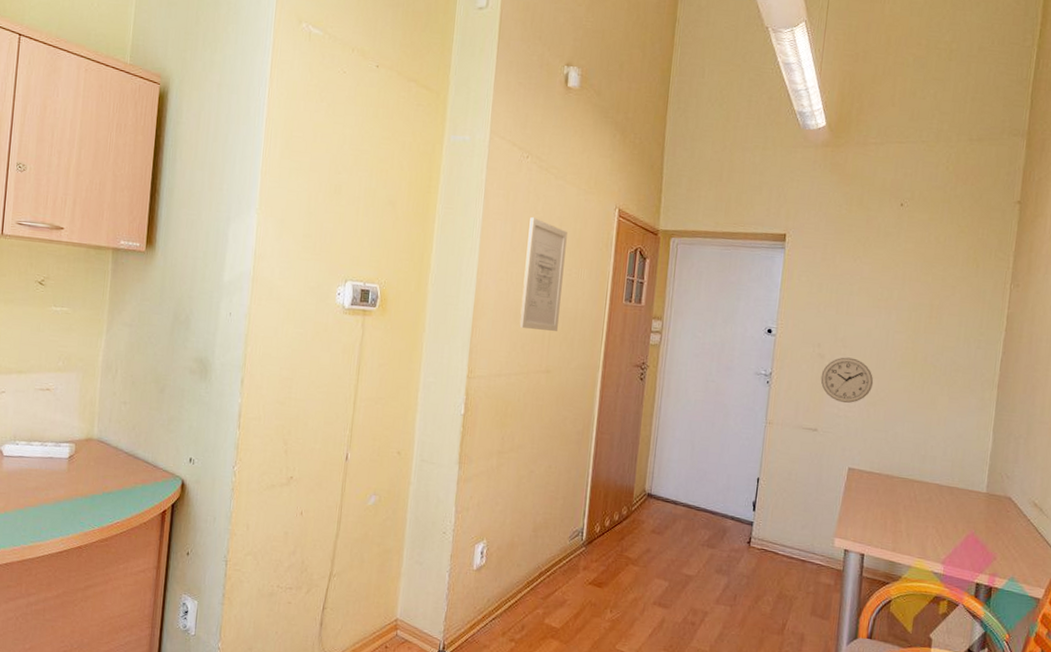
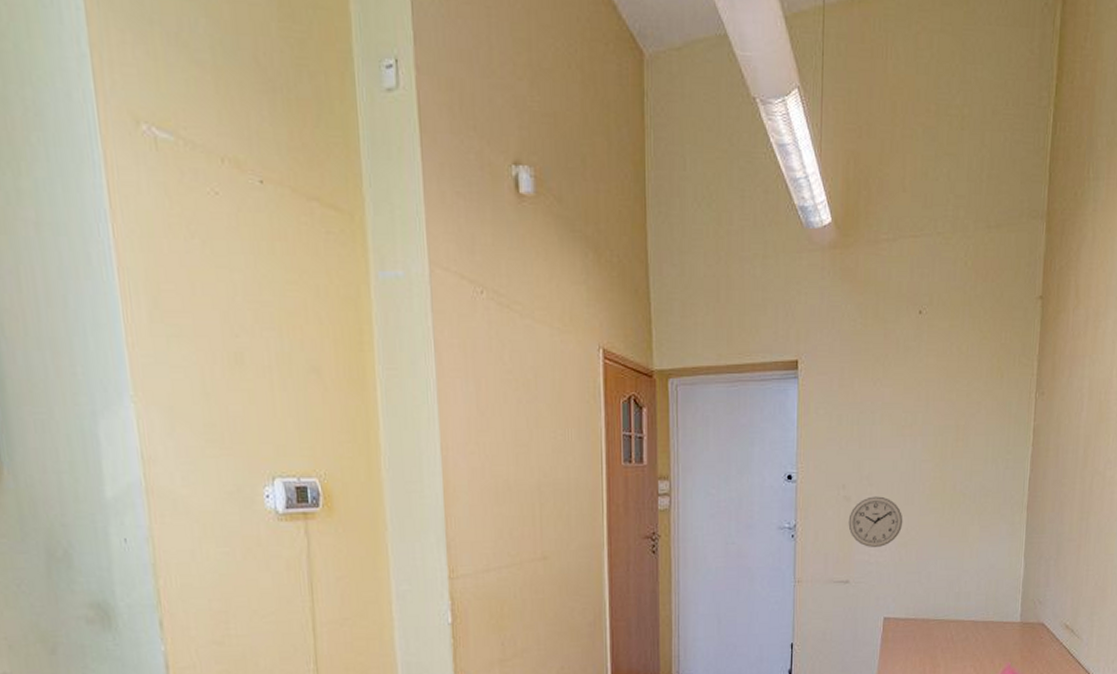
wall art: present [519,217,567,331] -> none [496,370,550,510]

